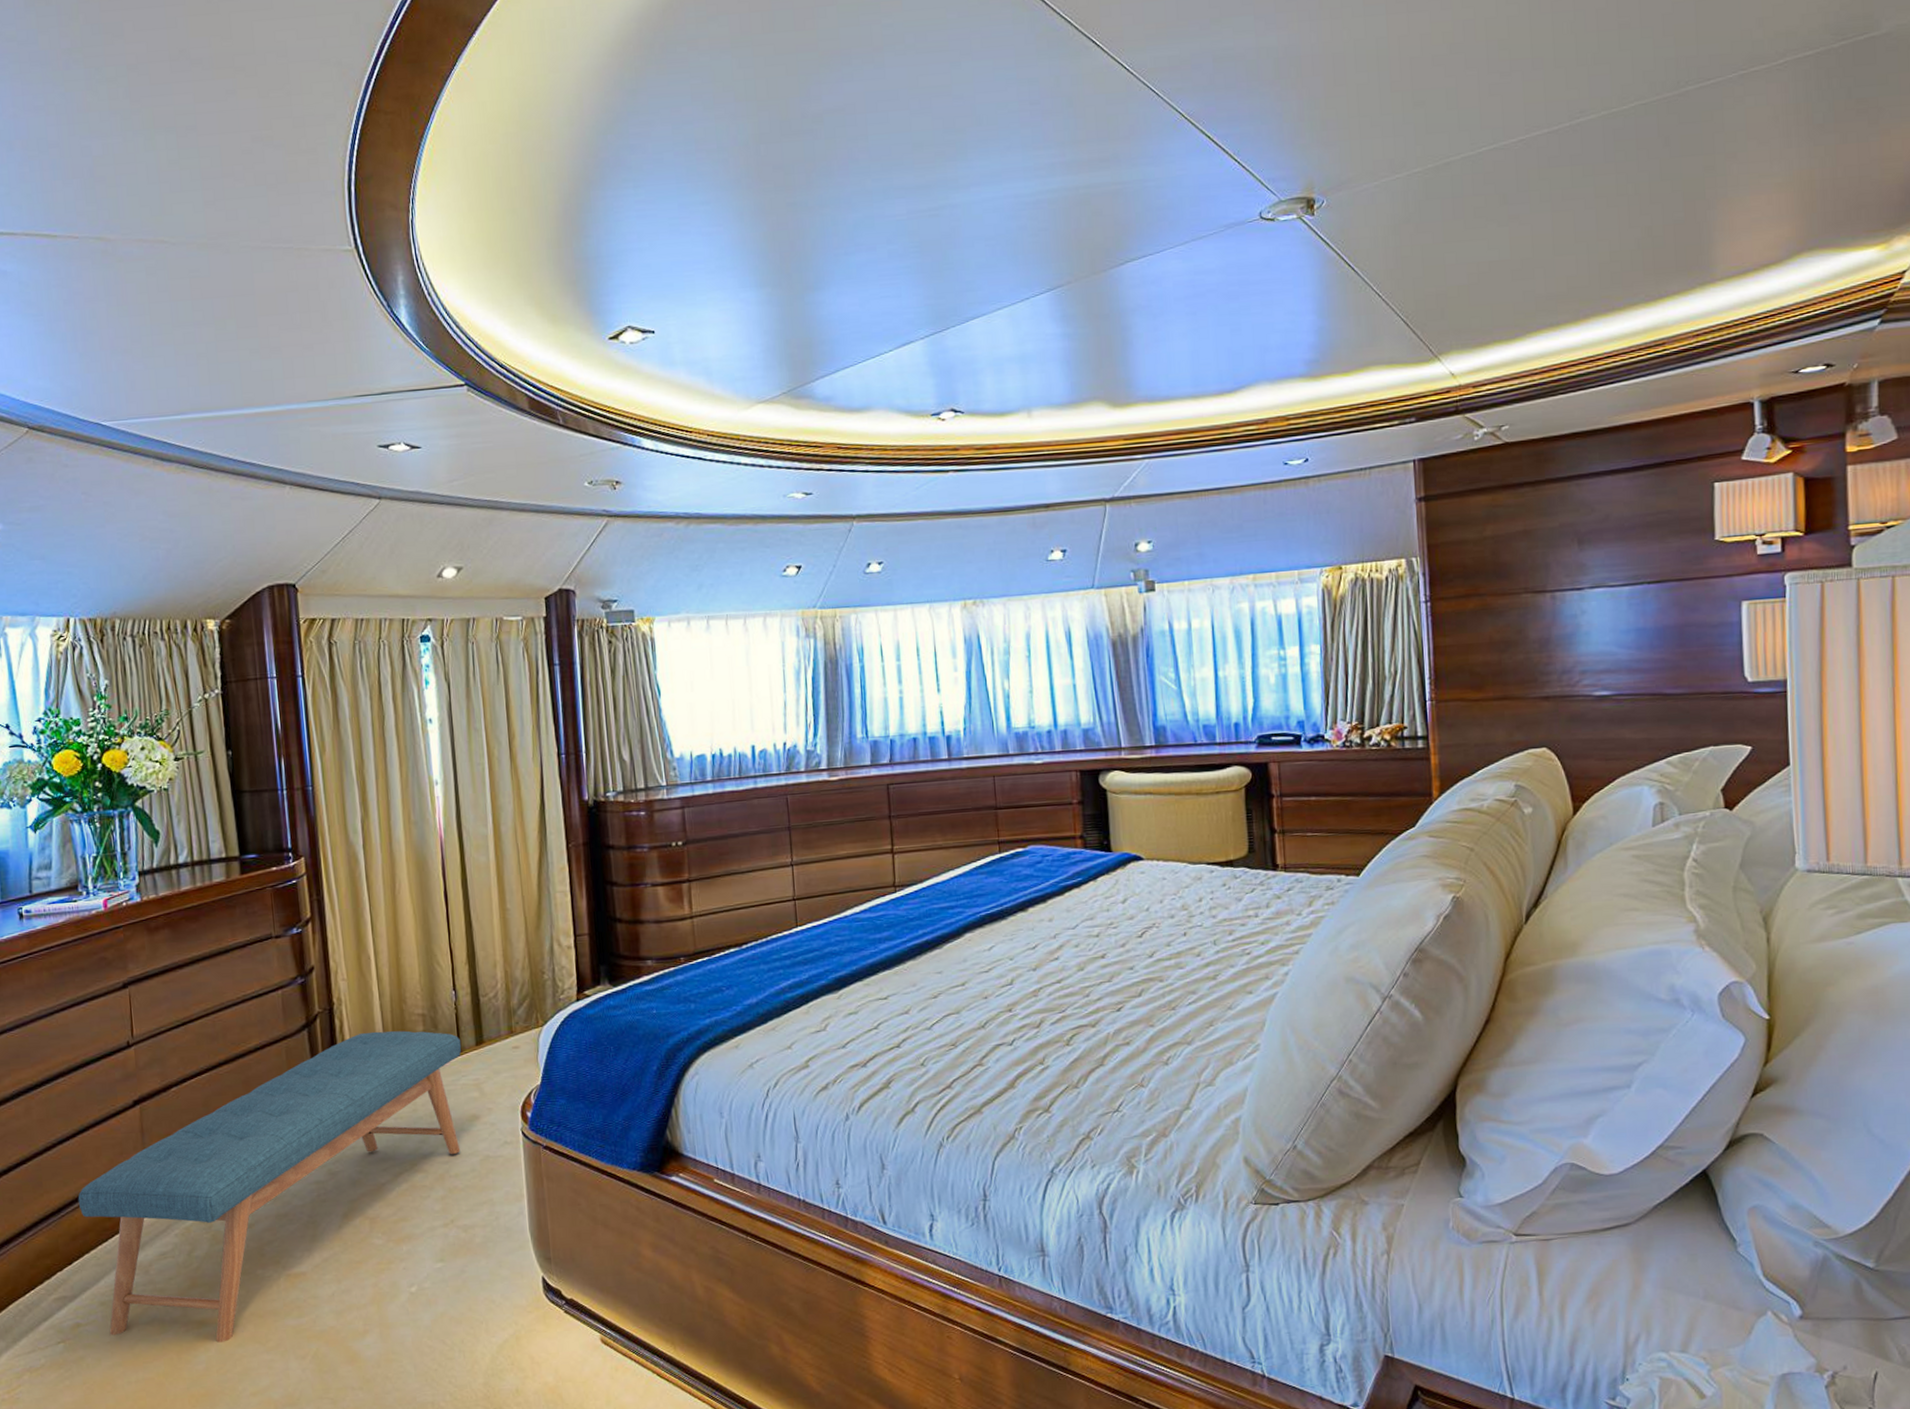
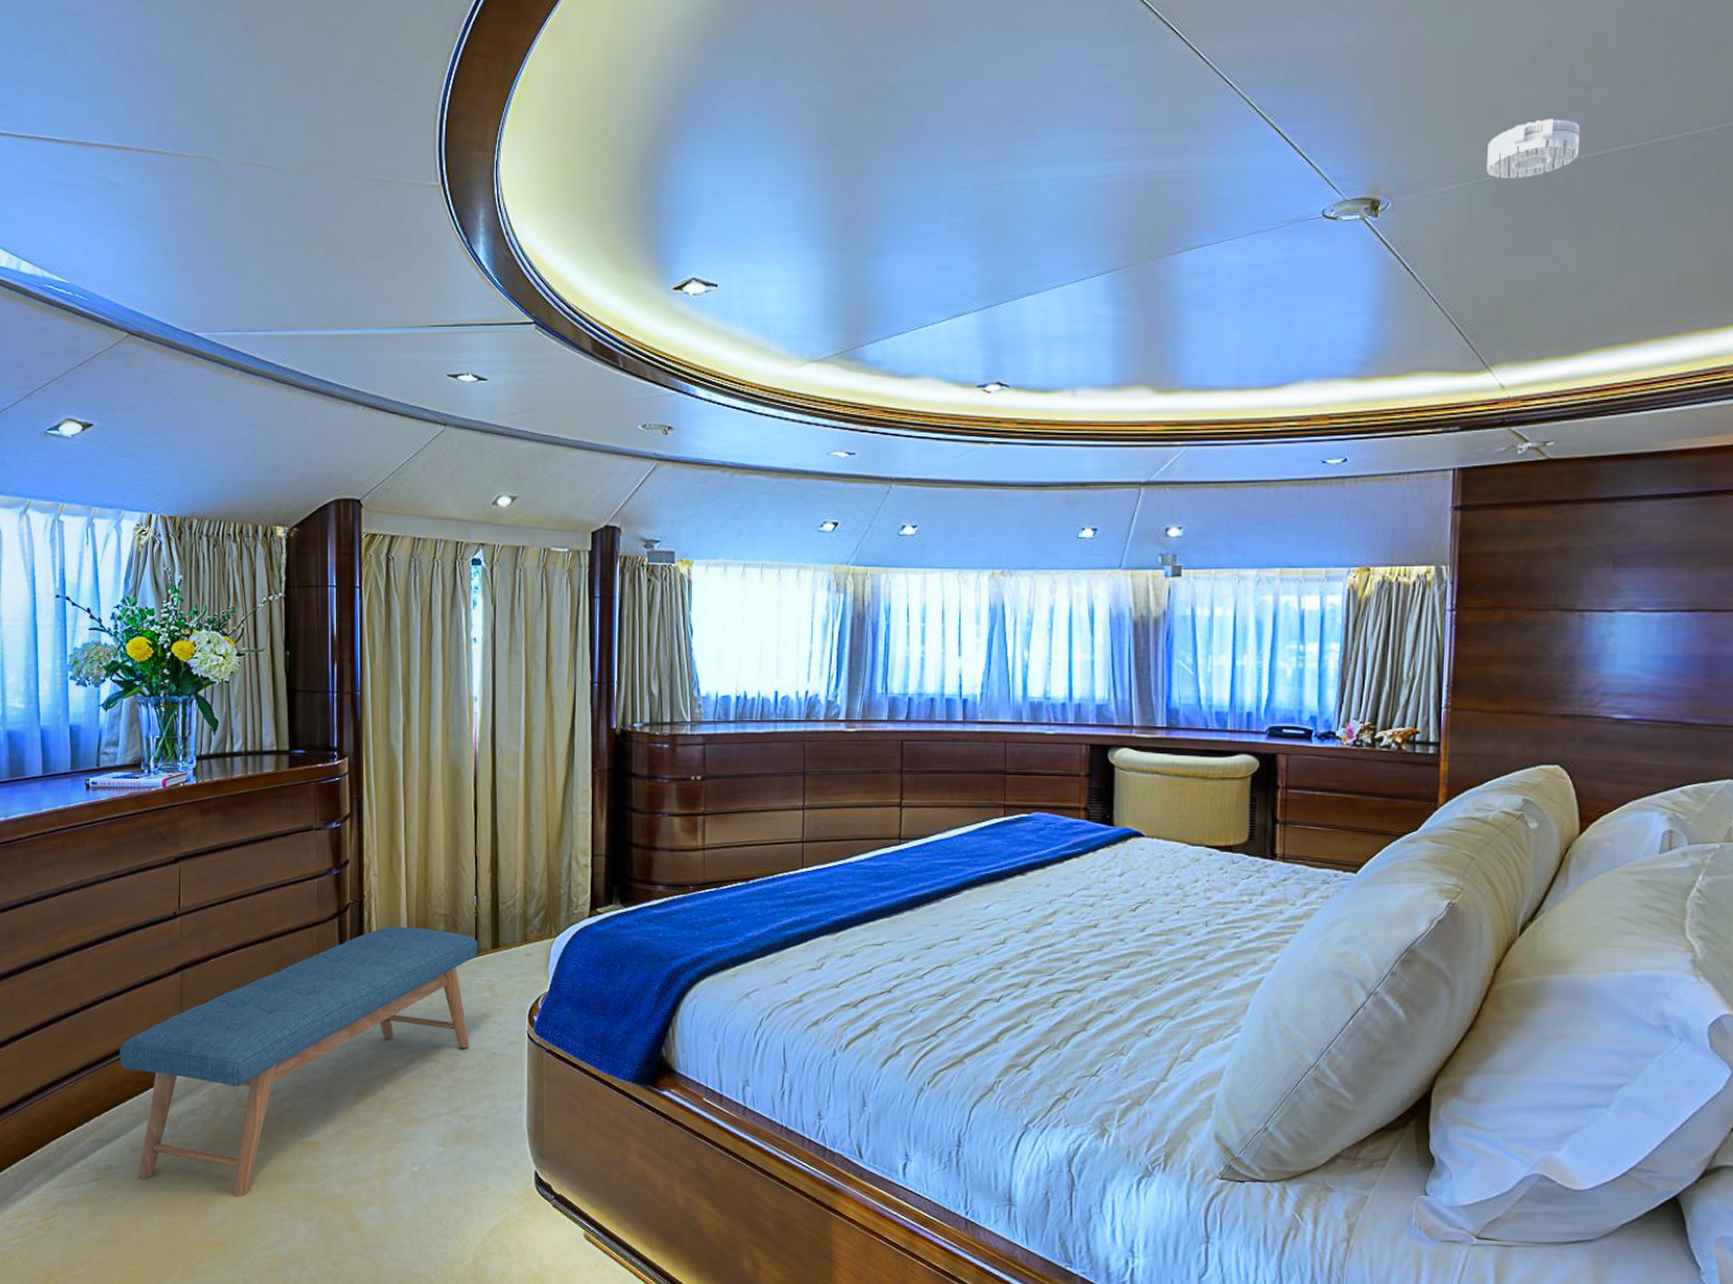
smoke detector: none [1414,106,1503,169] -> present [1486,118,1580,178]

